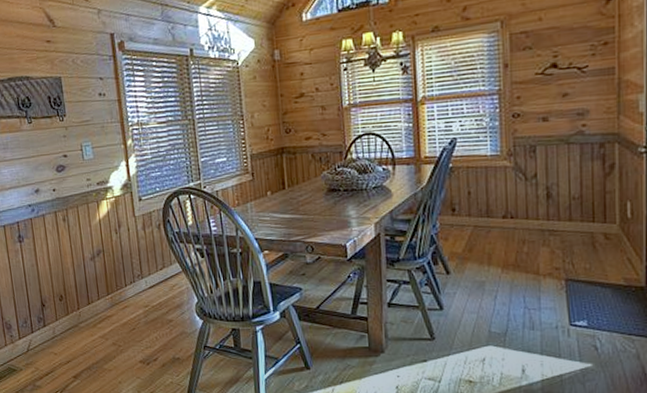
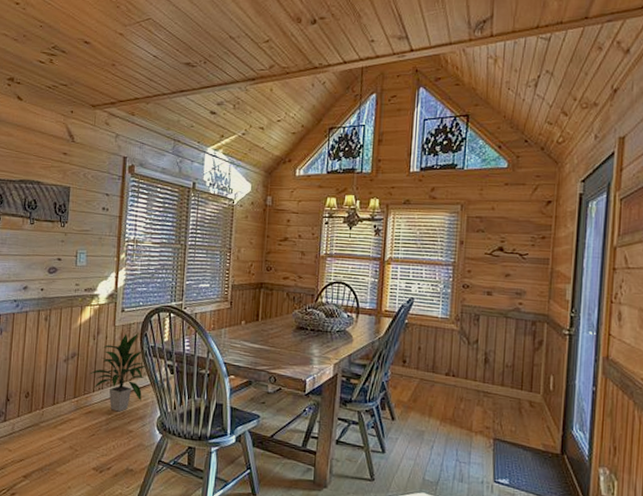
indoor plant: none [117,219,176,303] -> present [88,332,146,412]

